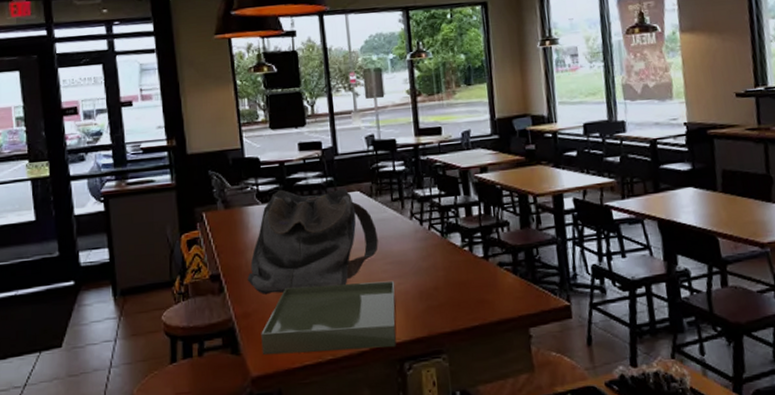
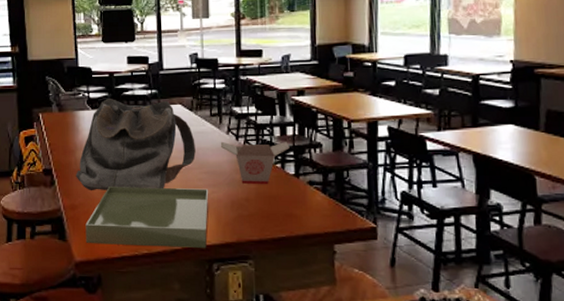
takeout container: none [403,223,476,272] -> present [220,141,290,184]

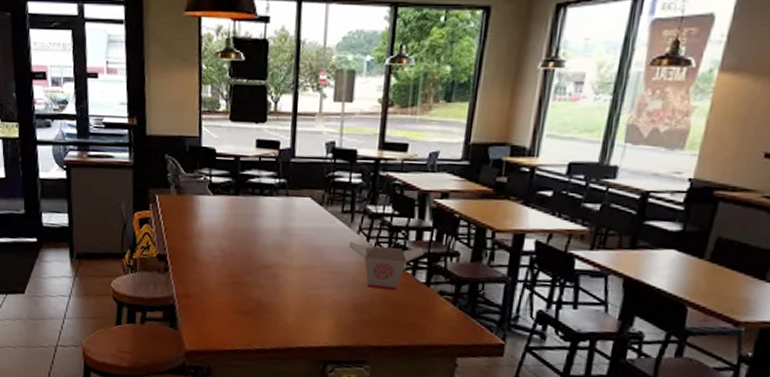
backpack: present [76,97,196,191] -> none [191,183,322,286]
tray: present [85,187,209,249] -> none [197,278,331,350]

